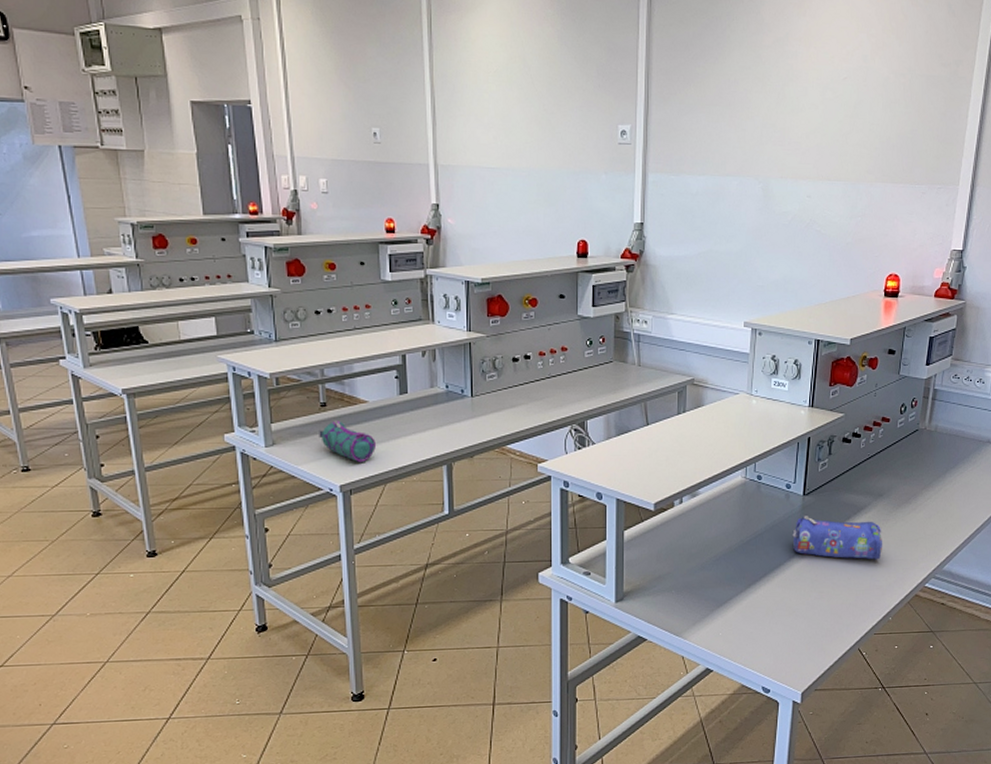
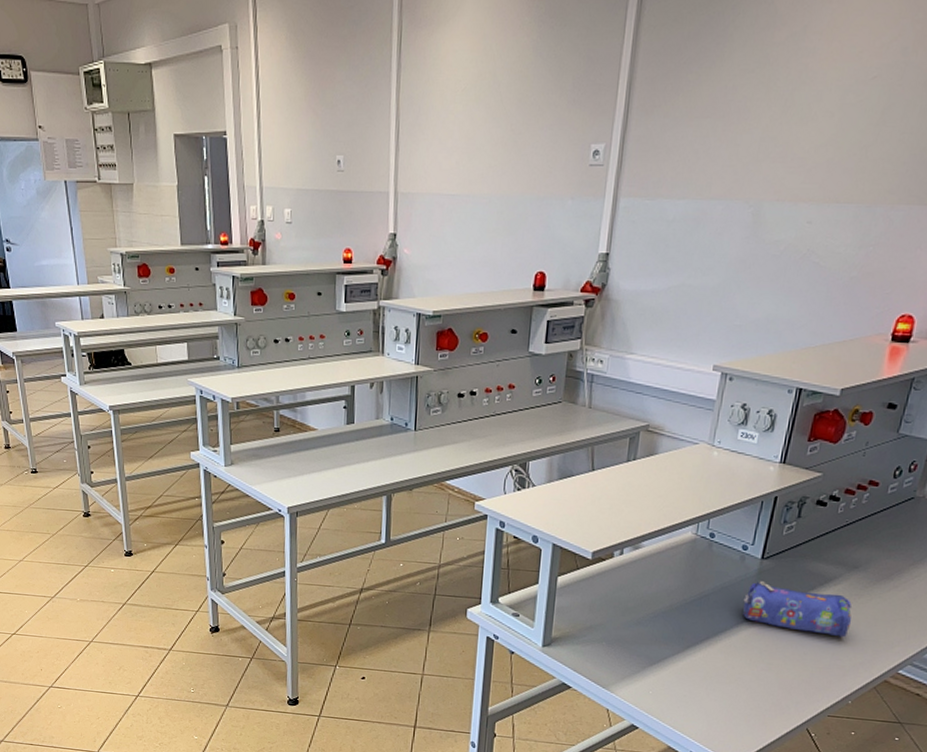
pencil case: present [319,420,376,462] -> none [272,446,322,487]

